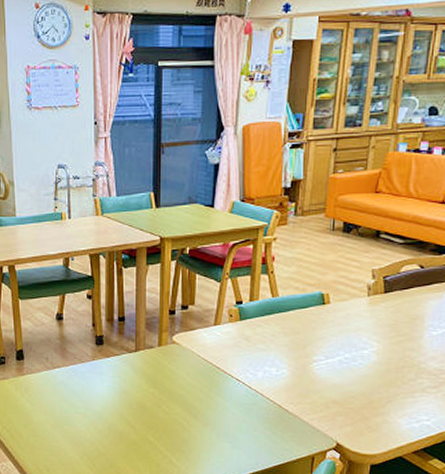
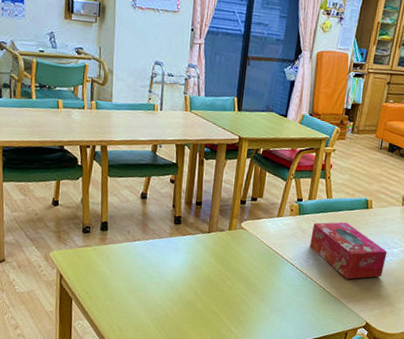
tissue box: none [257,323,355,392] -> present [310,222,387,280]

